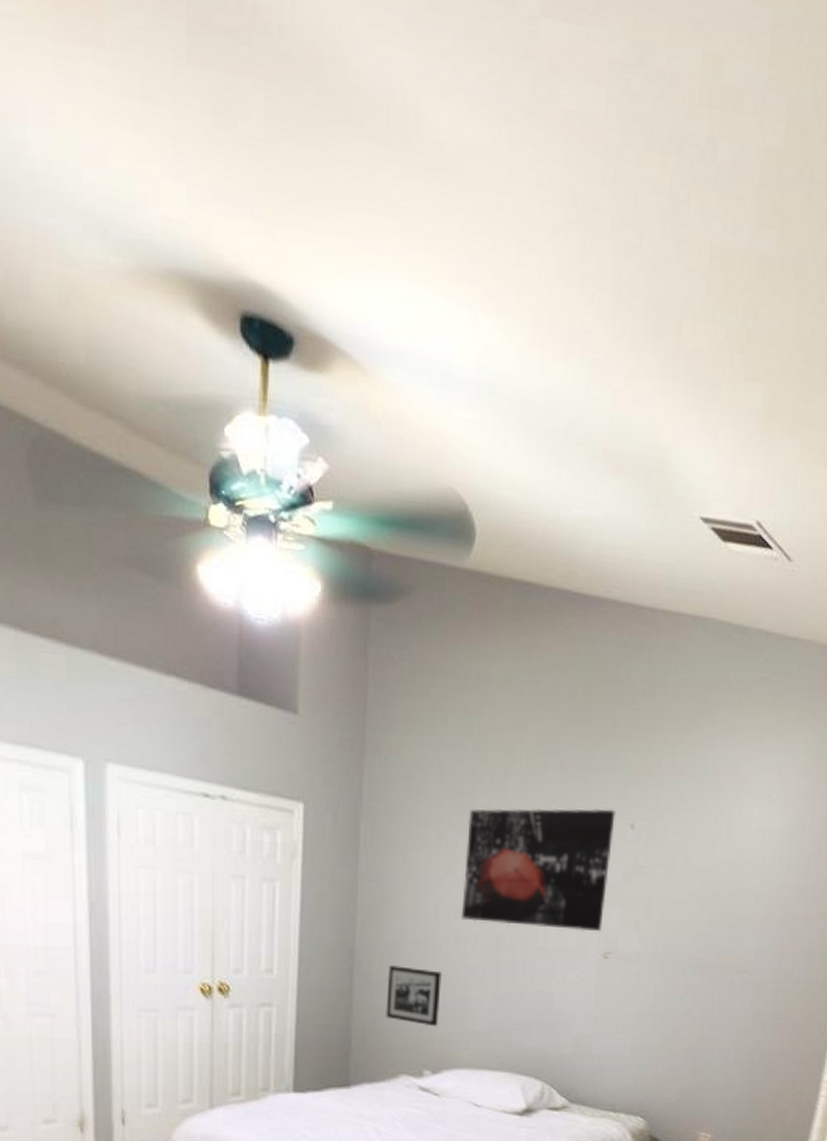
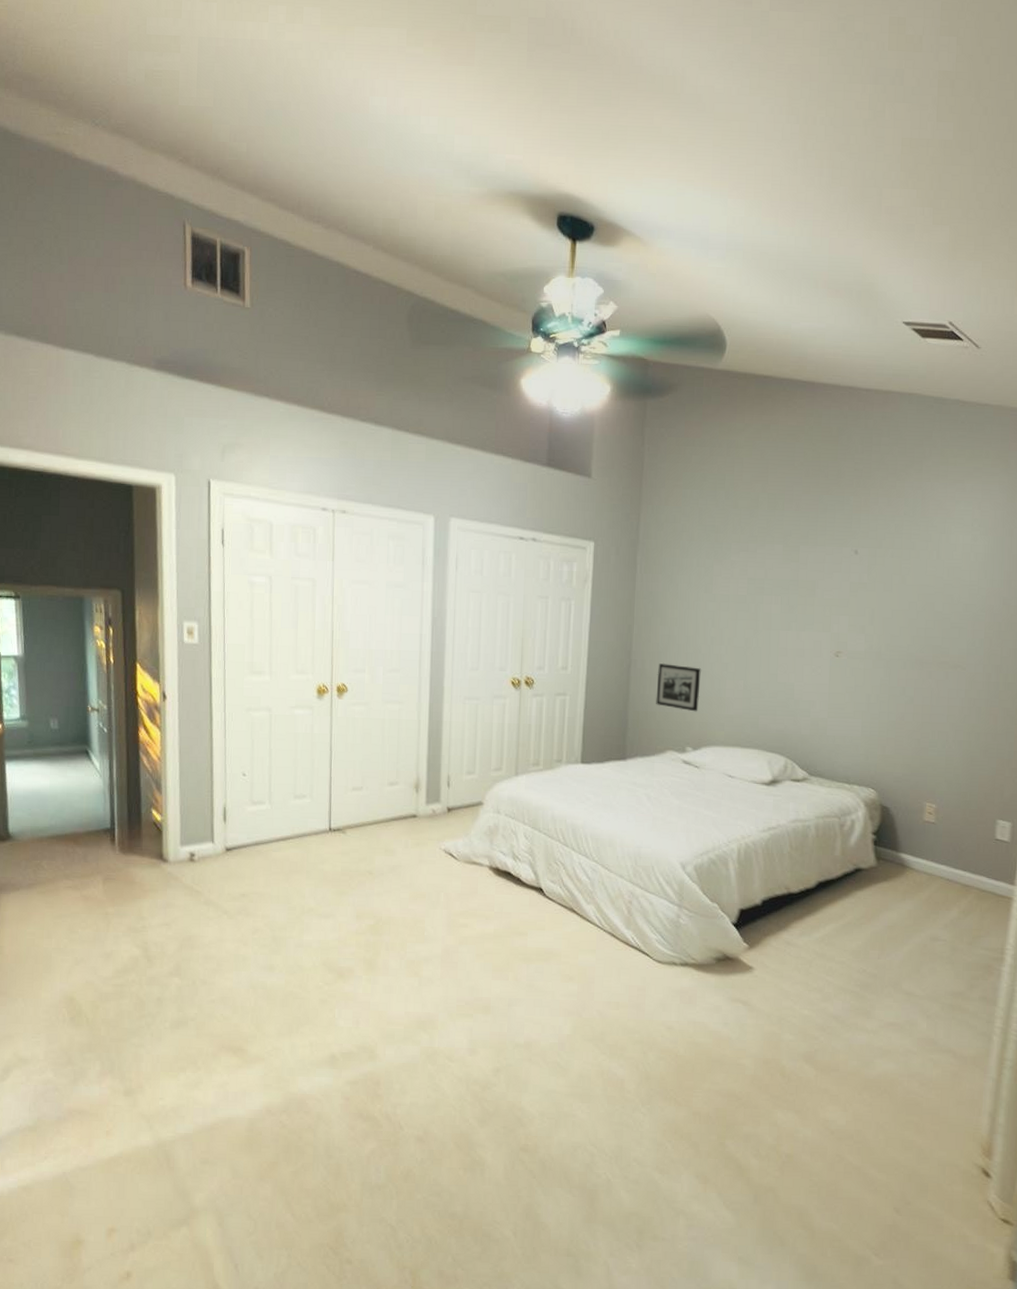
wall art: present [461,808,616,931] -> none [717,539,842,635]

